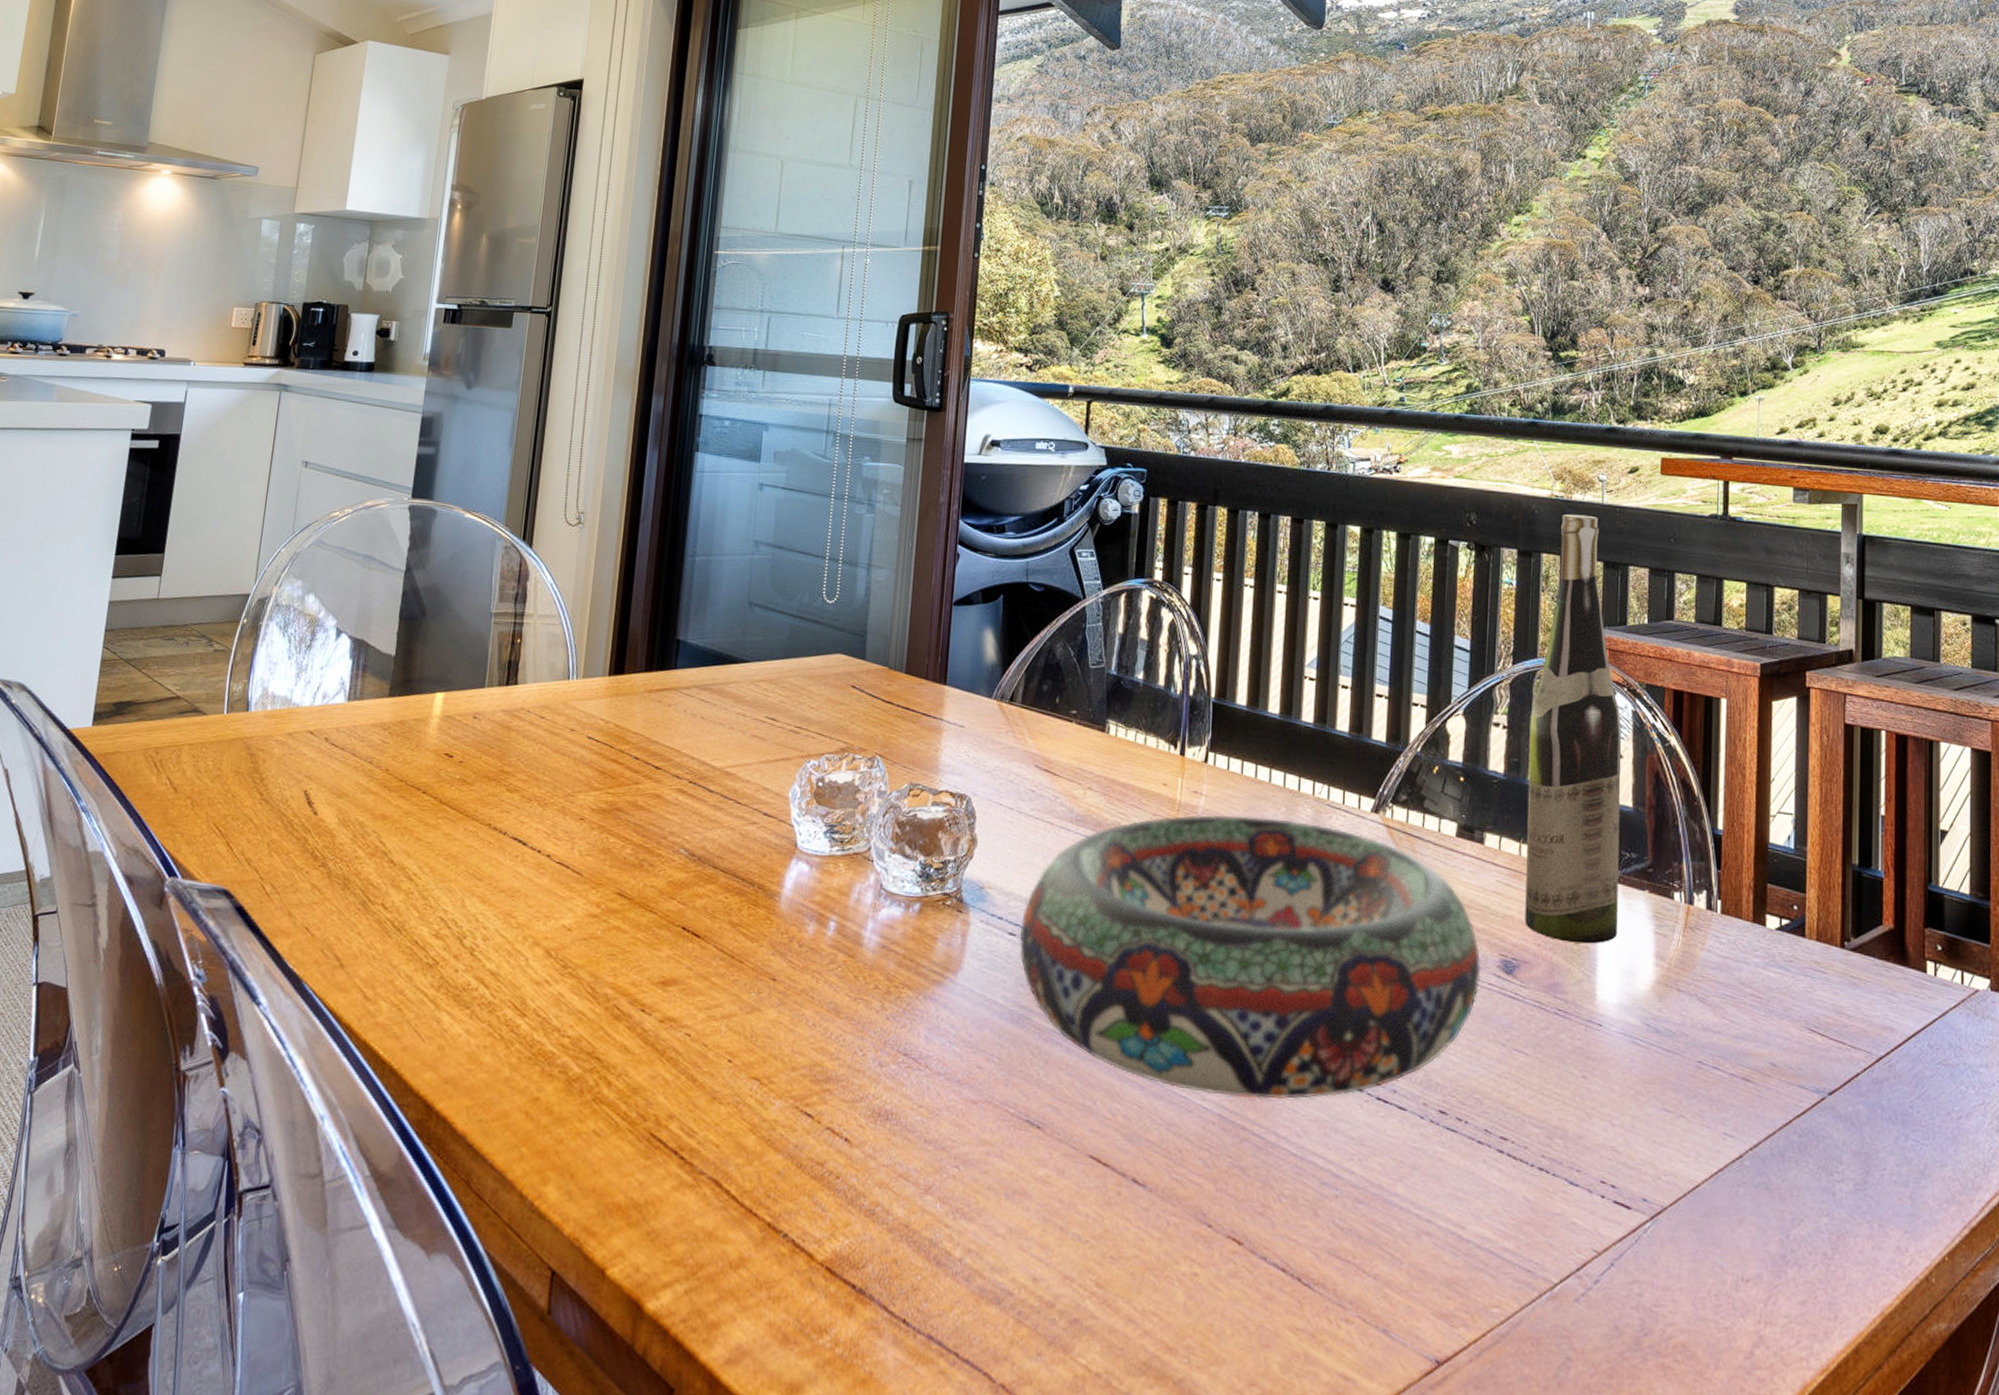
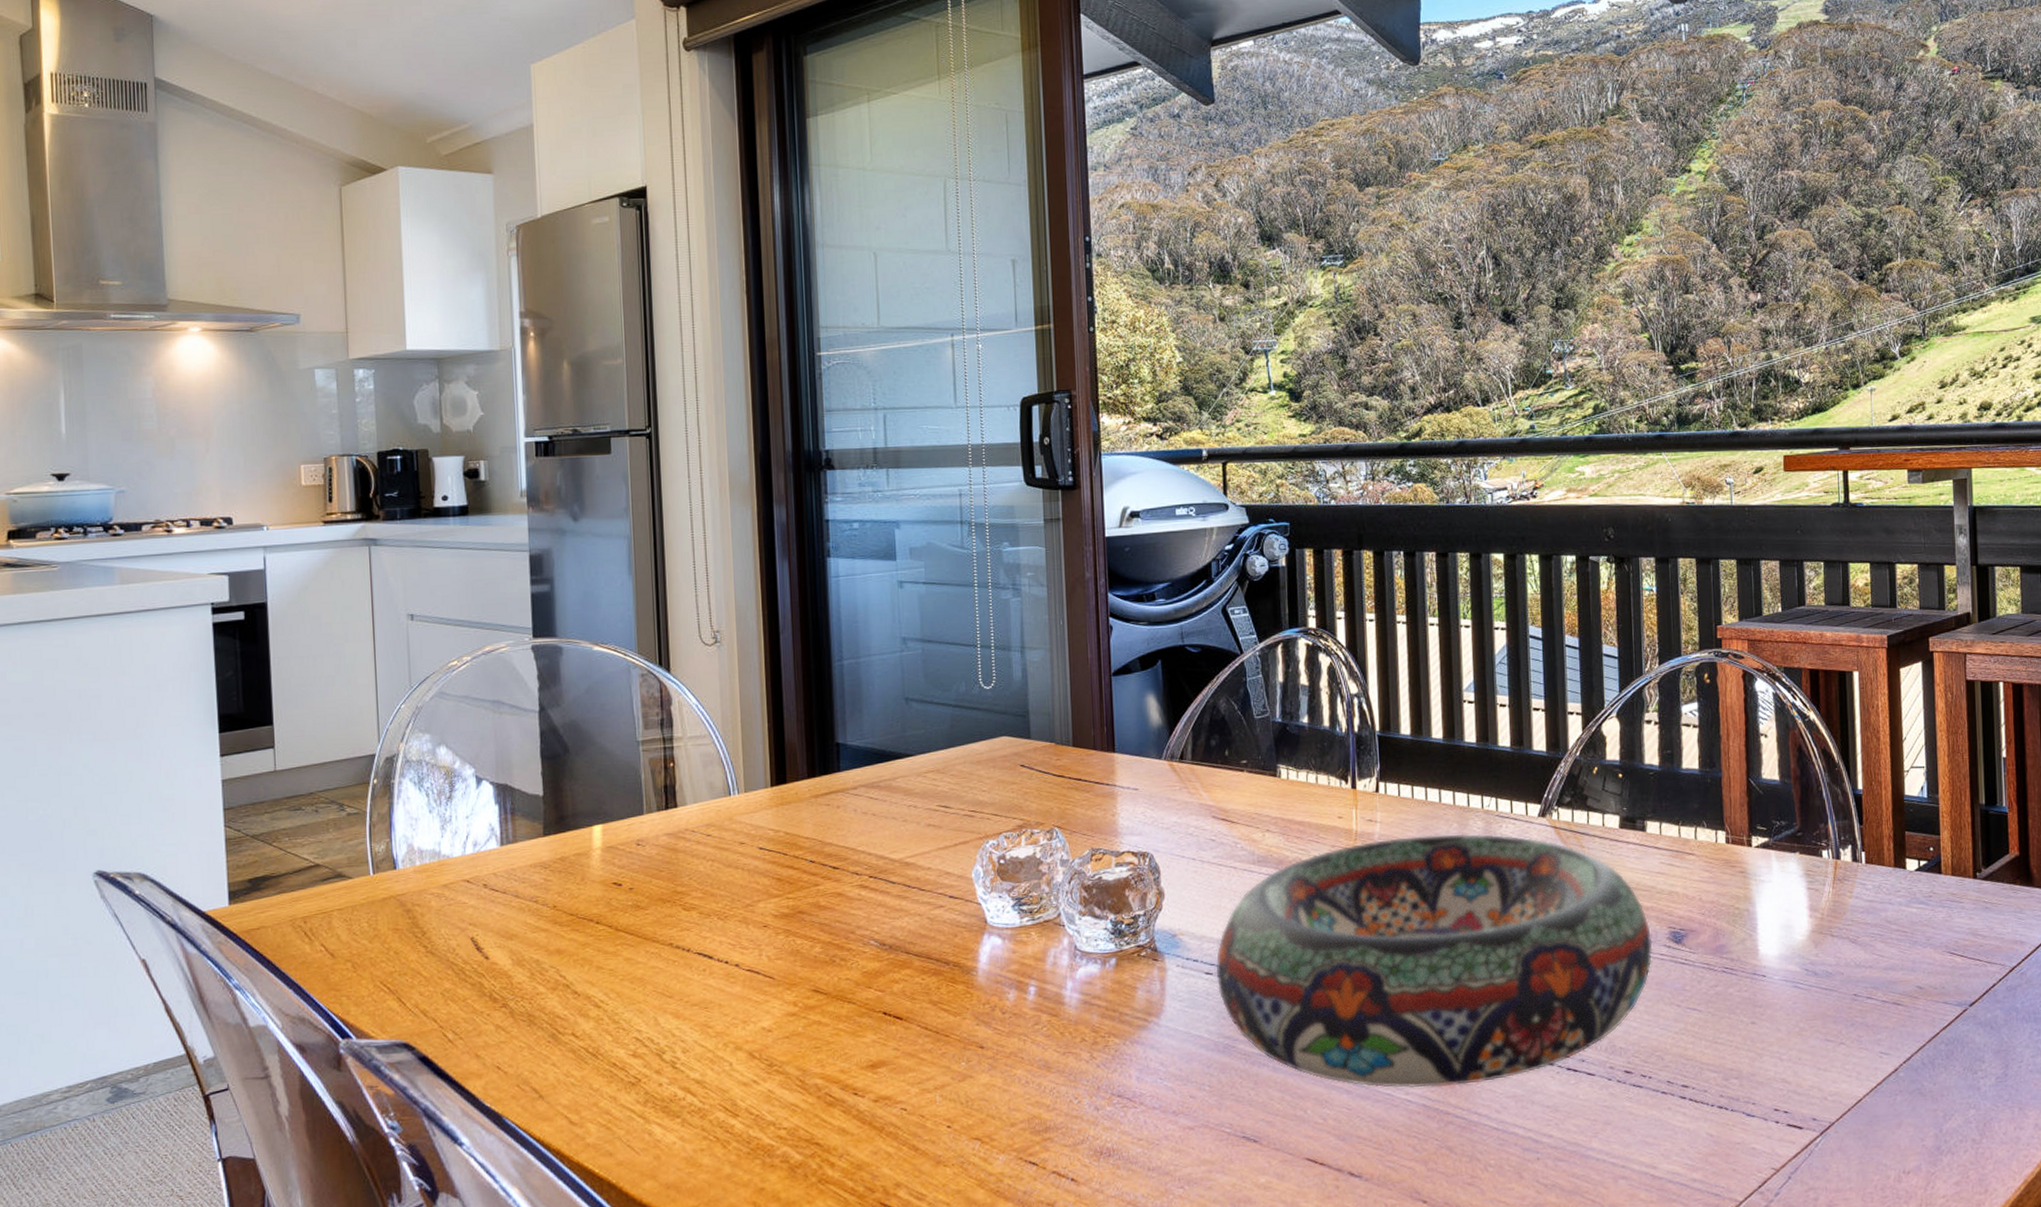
wine bottle: present [1525,514,1622,944] -> none [1679,517,1773,908]

